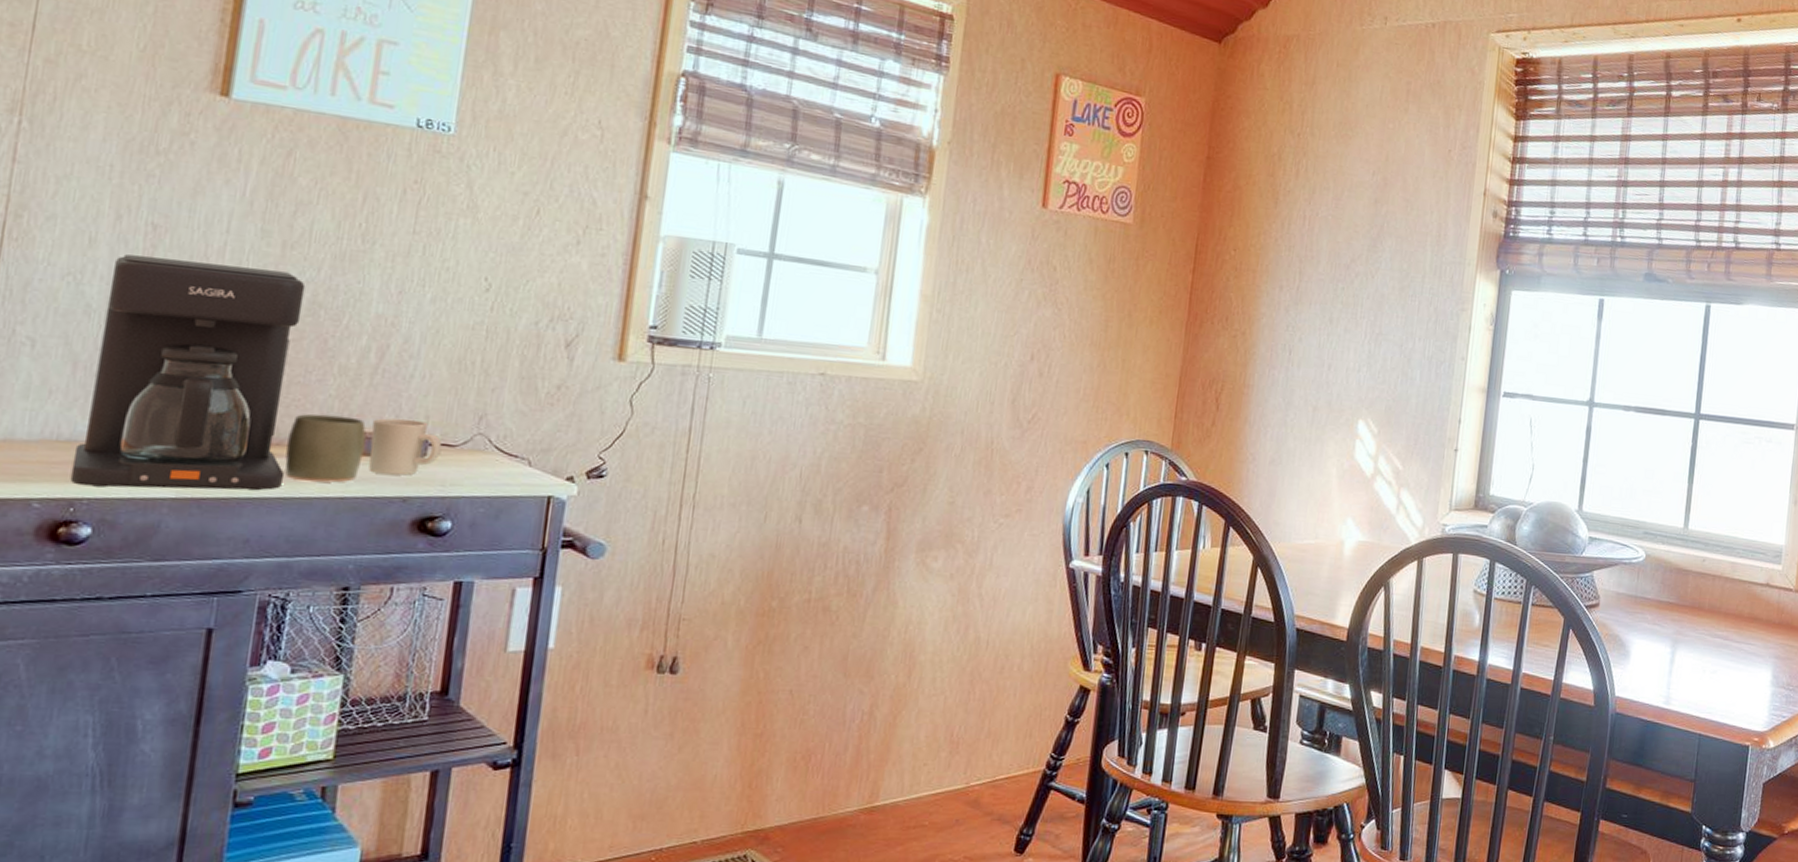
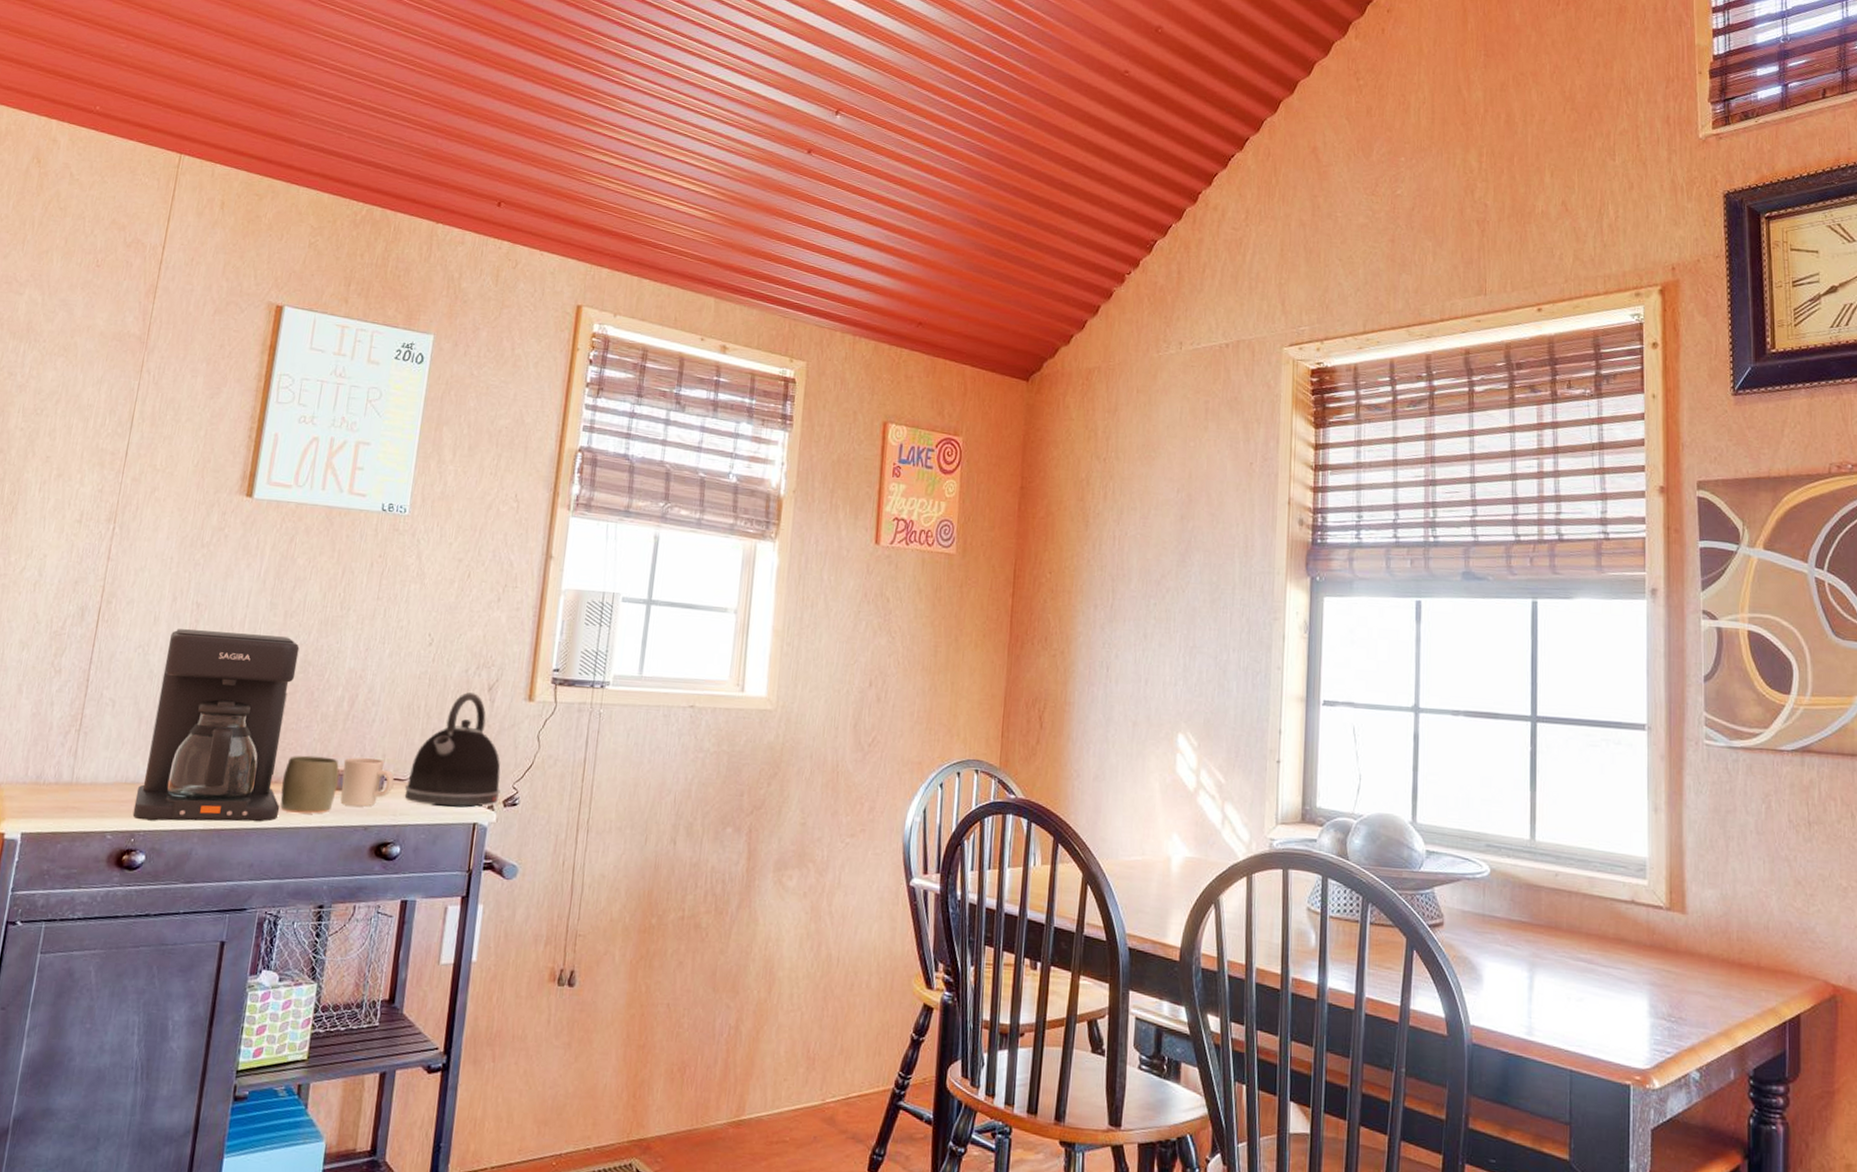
kettle: none [455,348,583,478] -> present [404,692,501,807]

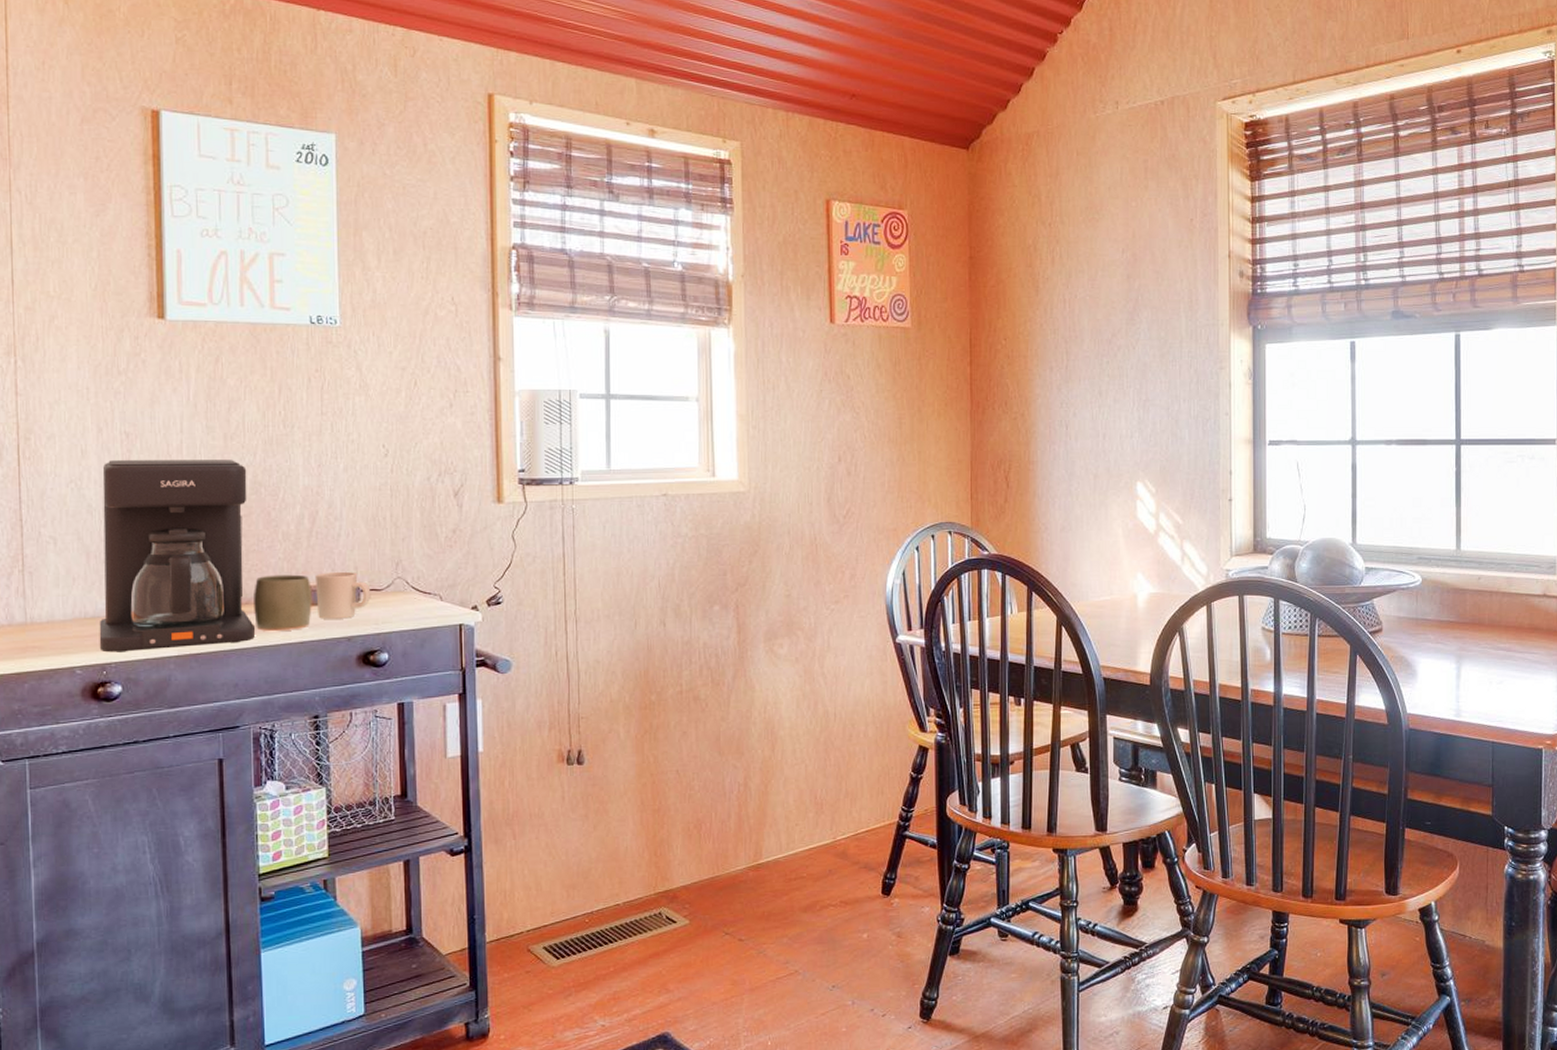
kettle: present [404,692,501,807] -> none [382,500,482,611]

